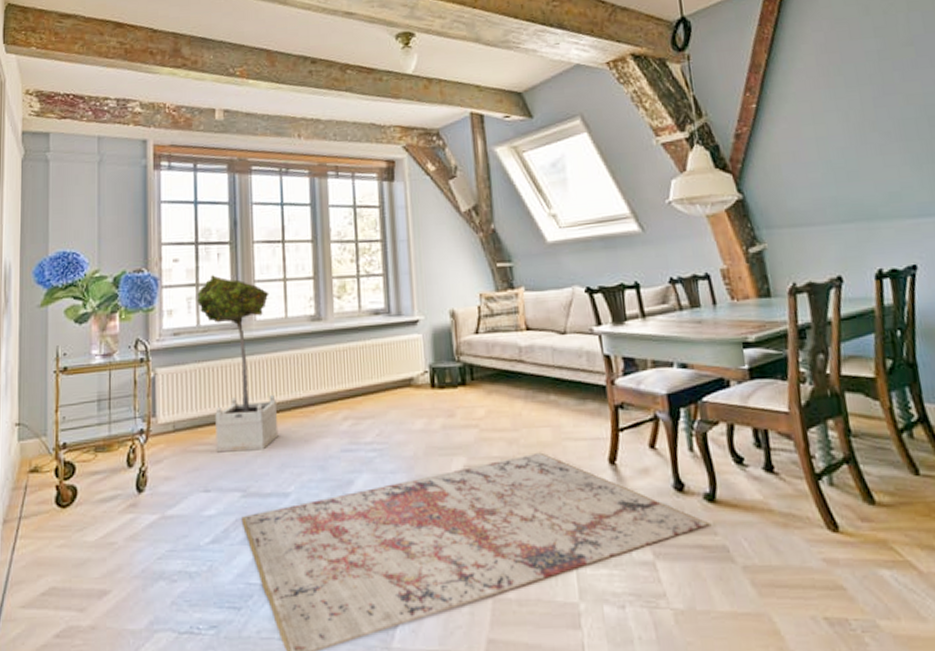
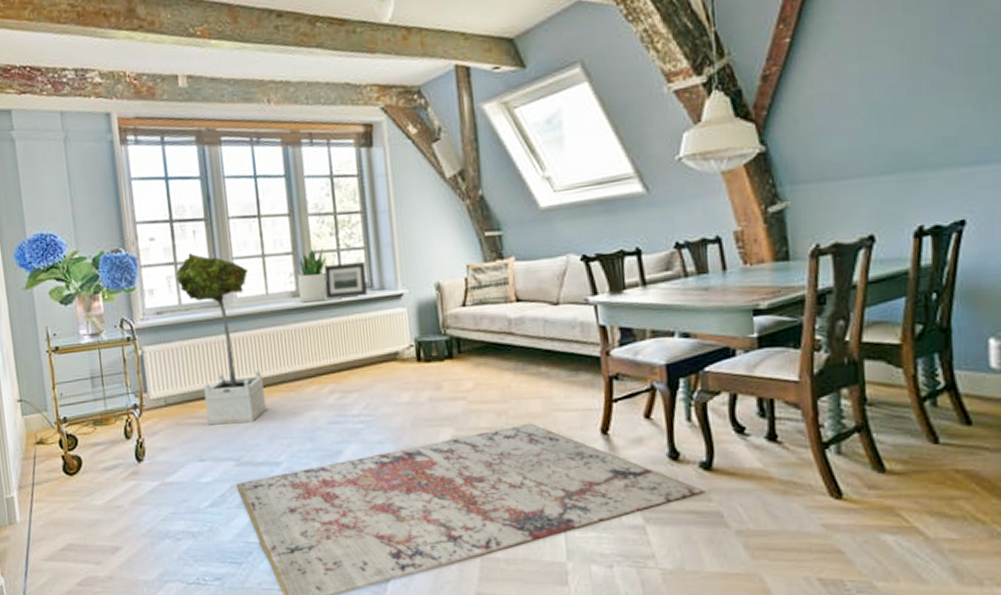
planter: none [317,272,346,327] -> present [297,247,327,303]
picture frame: none [343,288,385,324] -> present [323,262,368,299]

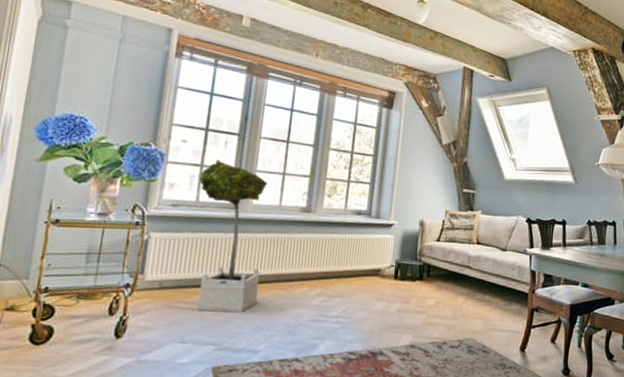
planter: present [297,247,327,303] -> none [308,175,337,219]
picture frame: present [323,262,368,299] -> none [331,191,369,221]

